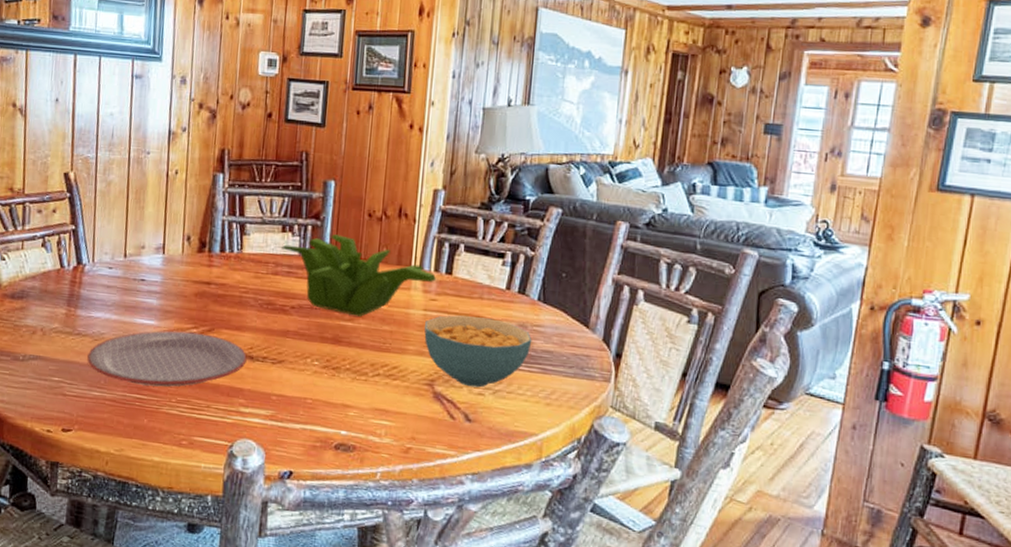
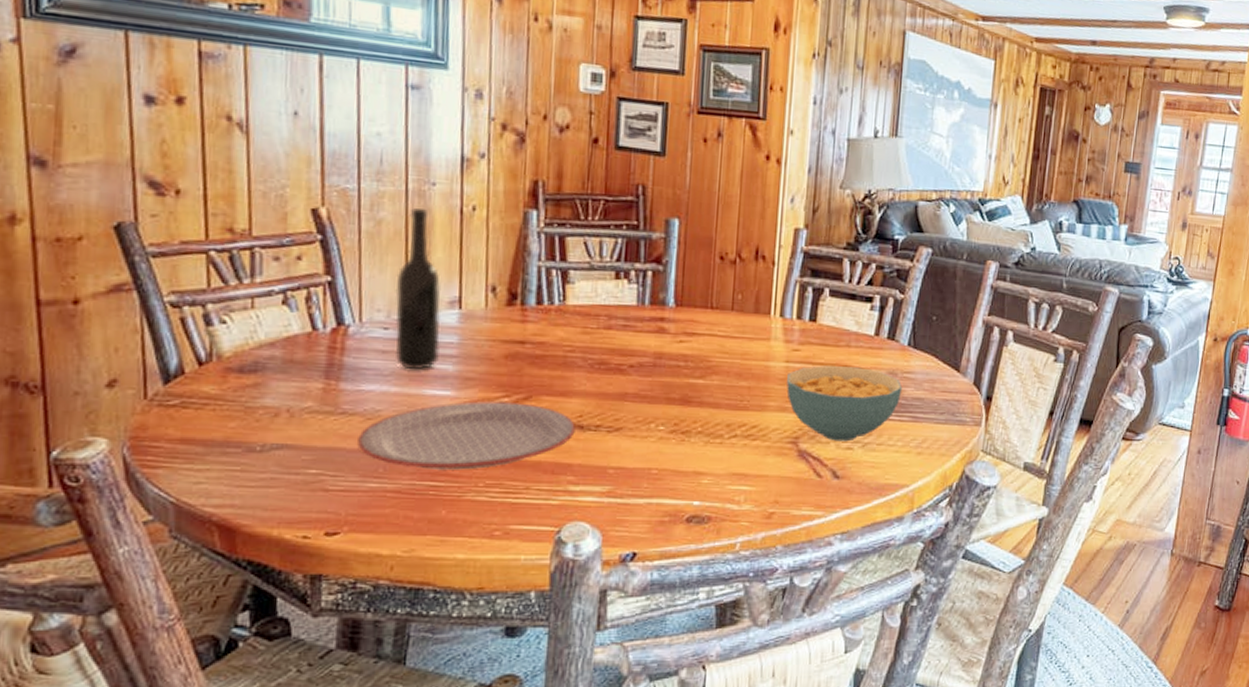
bottle: none [116,172,150,302] -> present [394,208,441,369]
plant: present [281,234,436,317] -> none [615,281,799,373]

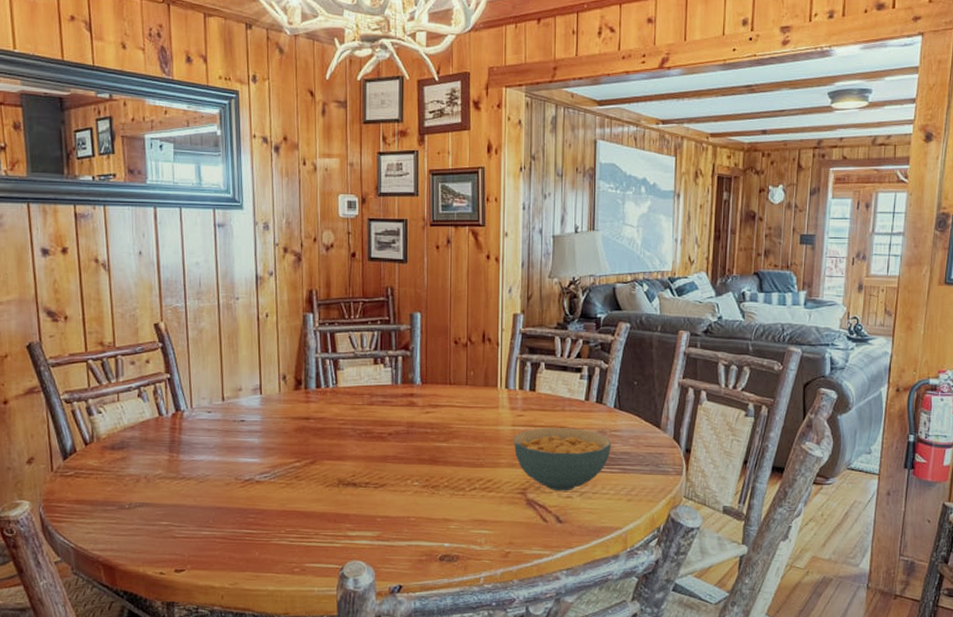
plate: present [357,401,575,470] -> none [194,466,350,520]
bottle: present [394,208,441,369] -> none [214,318,248,442]

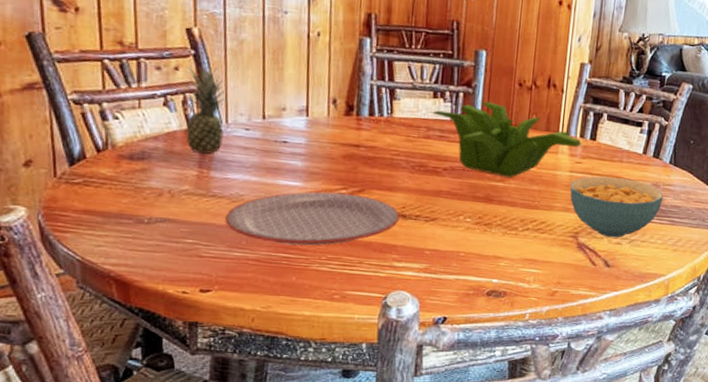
fruit: none [155,356,189,438] -> present [185,66,225,154]
plate: none [194,466,350,520] -> present [225,191,399,246]
plant: none [375,363,521,437] -> present [433,101,581,178]

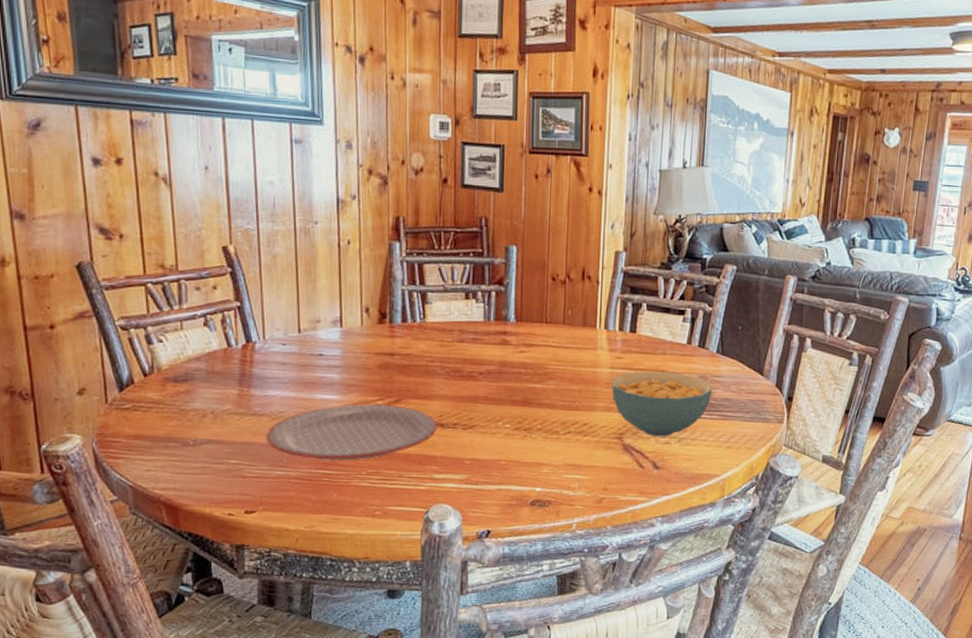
fruit: present [185,66,225,154] -> none [224,283,262,371]
plant: present [433,101,581,178] -> none [466,299,621,378]

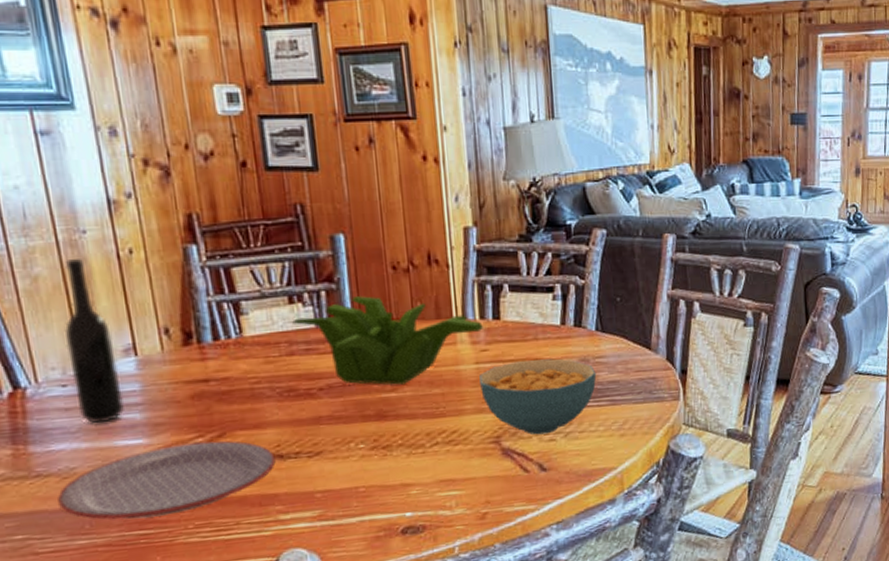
bottle: none [290,244,327,378] -> present [64,259,124,423]
plant: none [466,299,621,378] -> present [292,296,483,385]

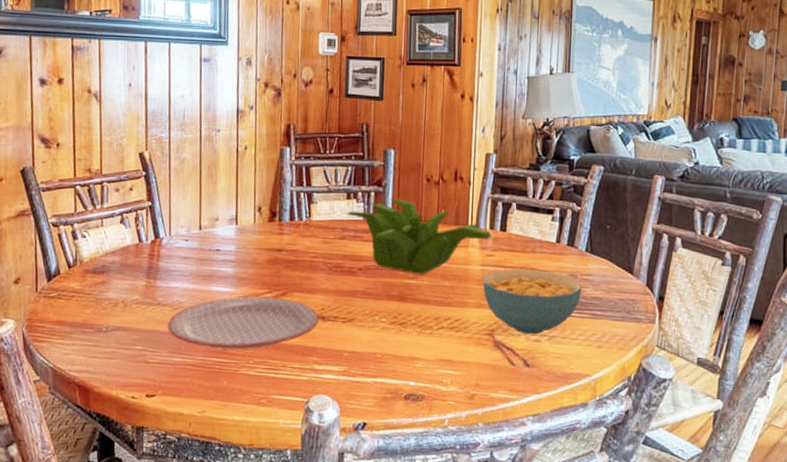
bottle: present [64,259,124,423] -> none [192,150,224,271]

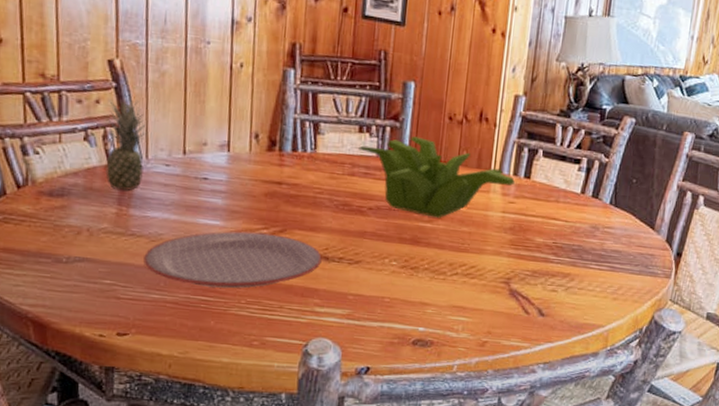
fruit: none [137,185,169,265] -> present [105,99,146,191]
cereal bowl: present [483,269,582,335] -> none [502,217,603,285]

